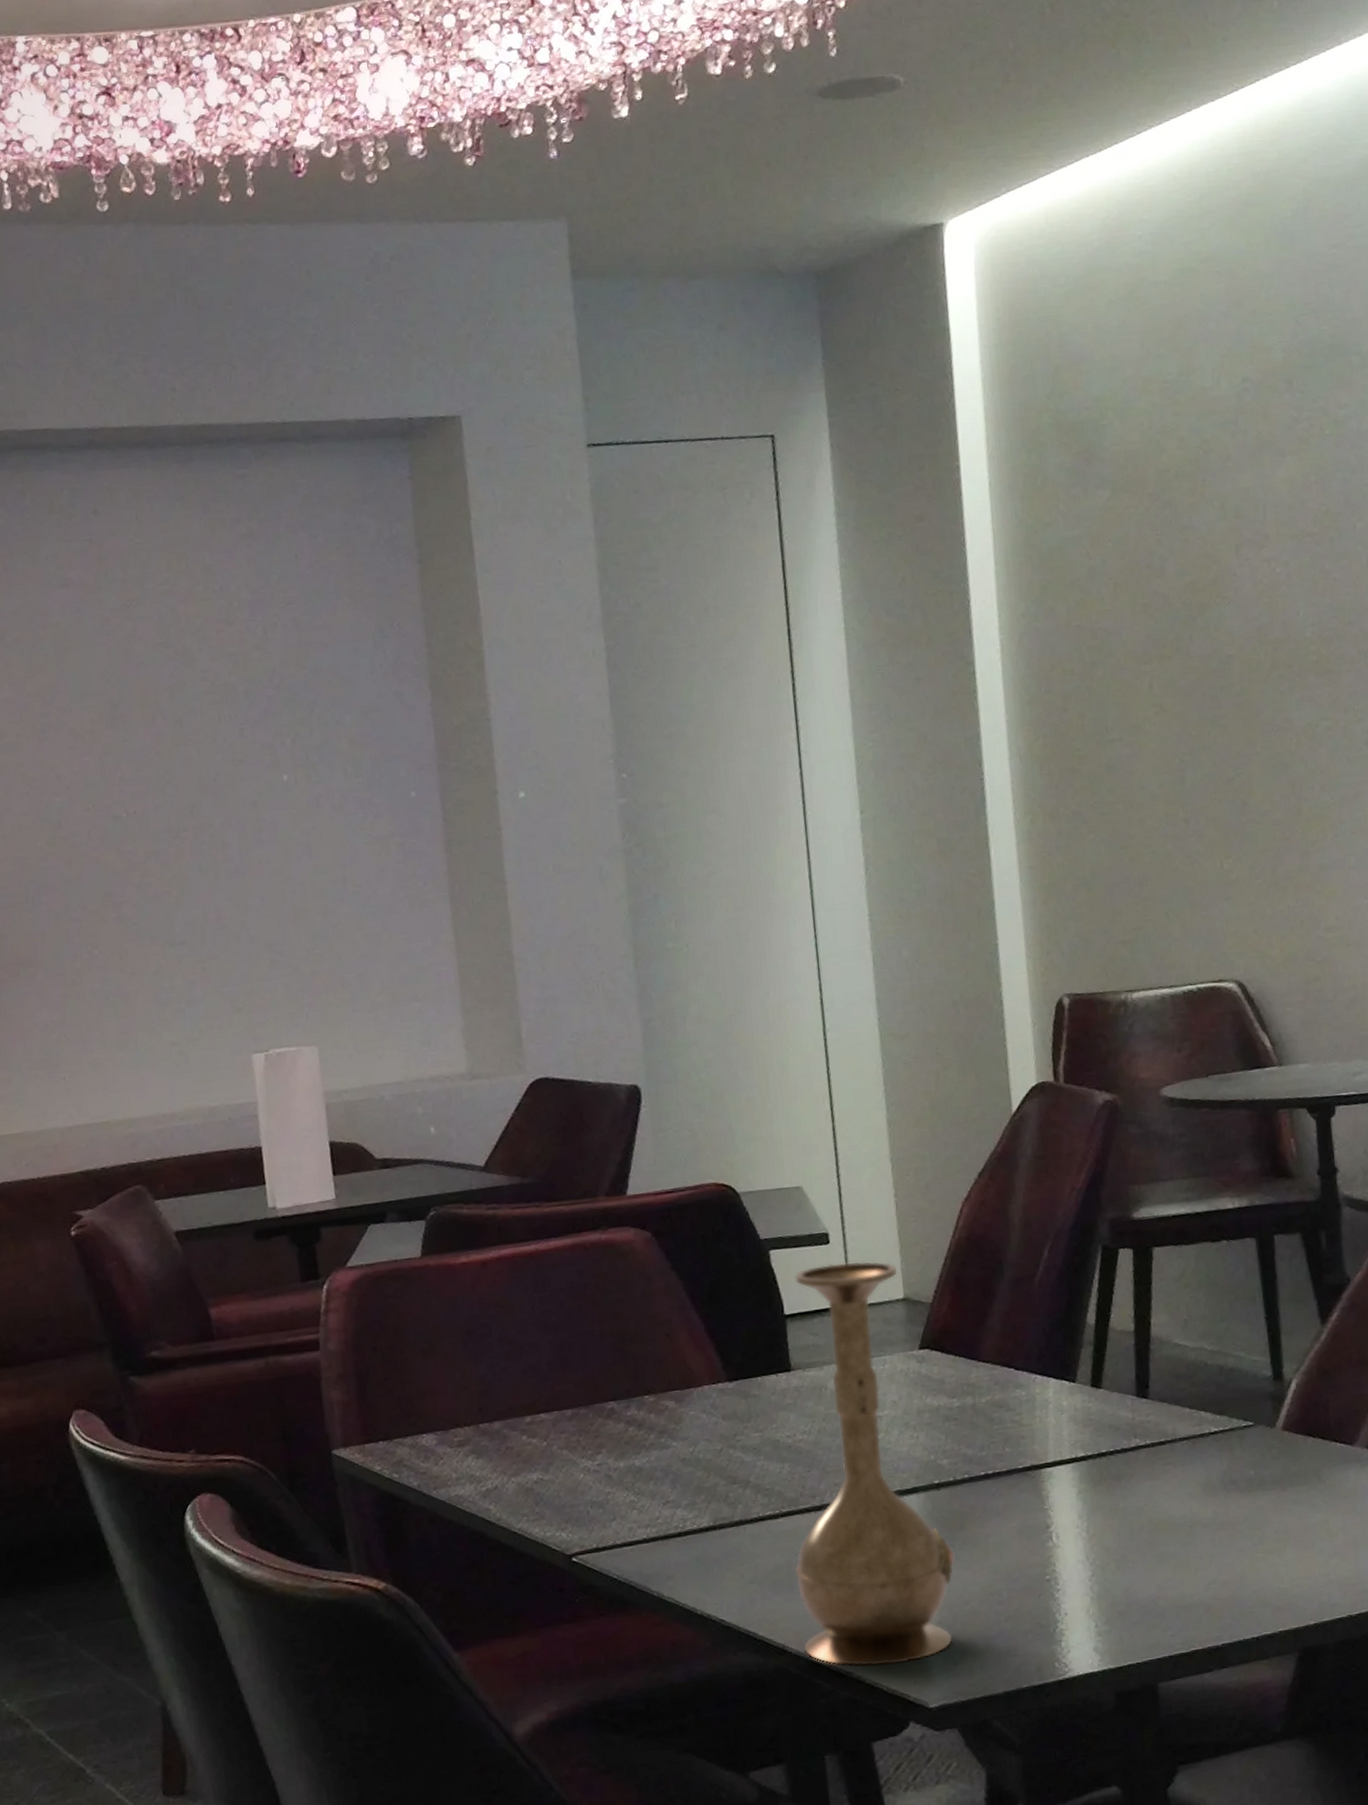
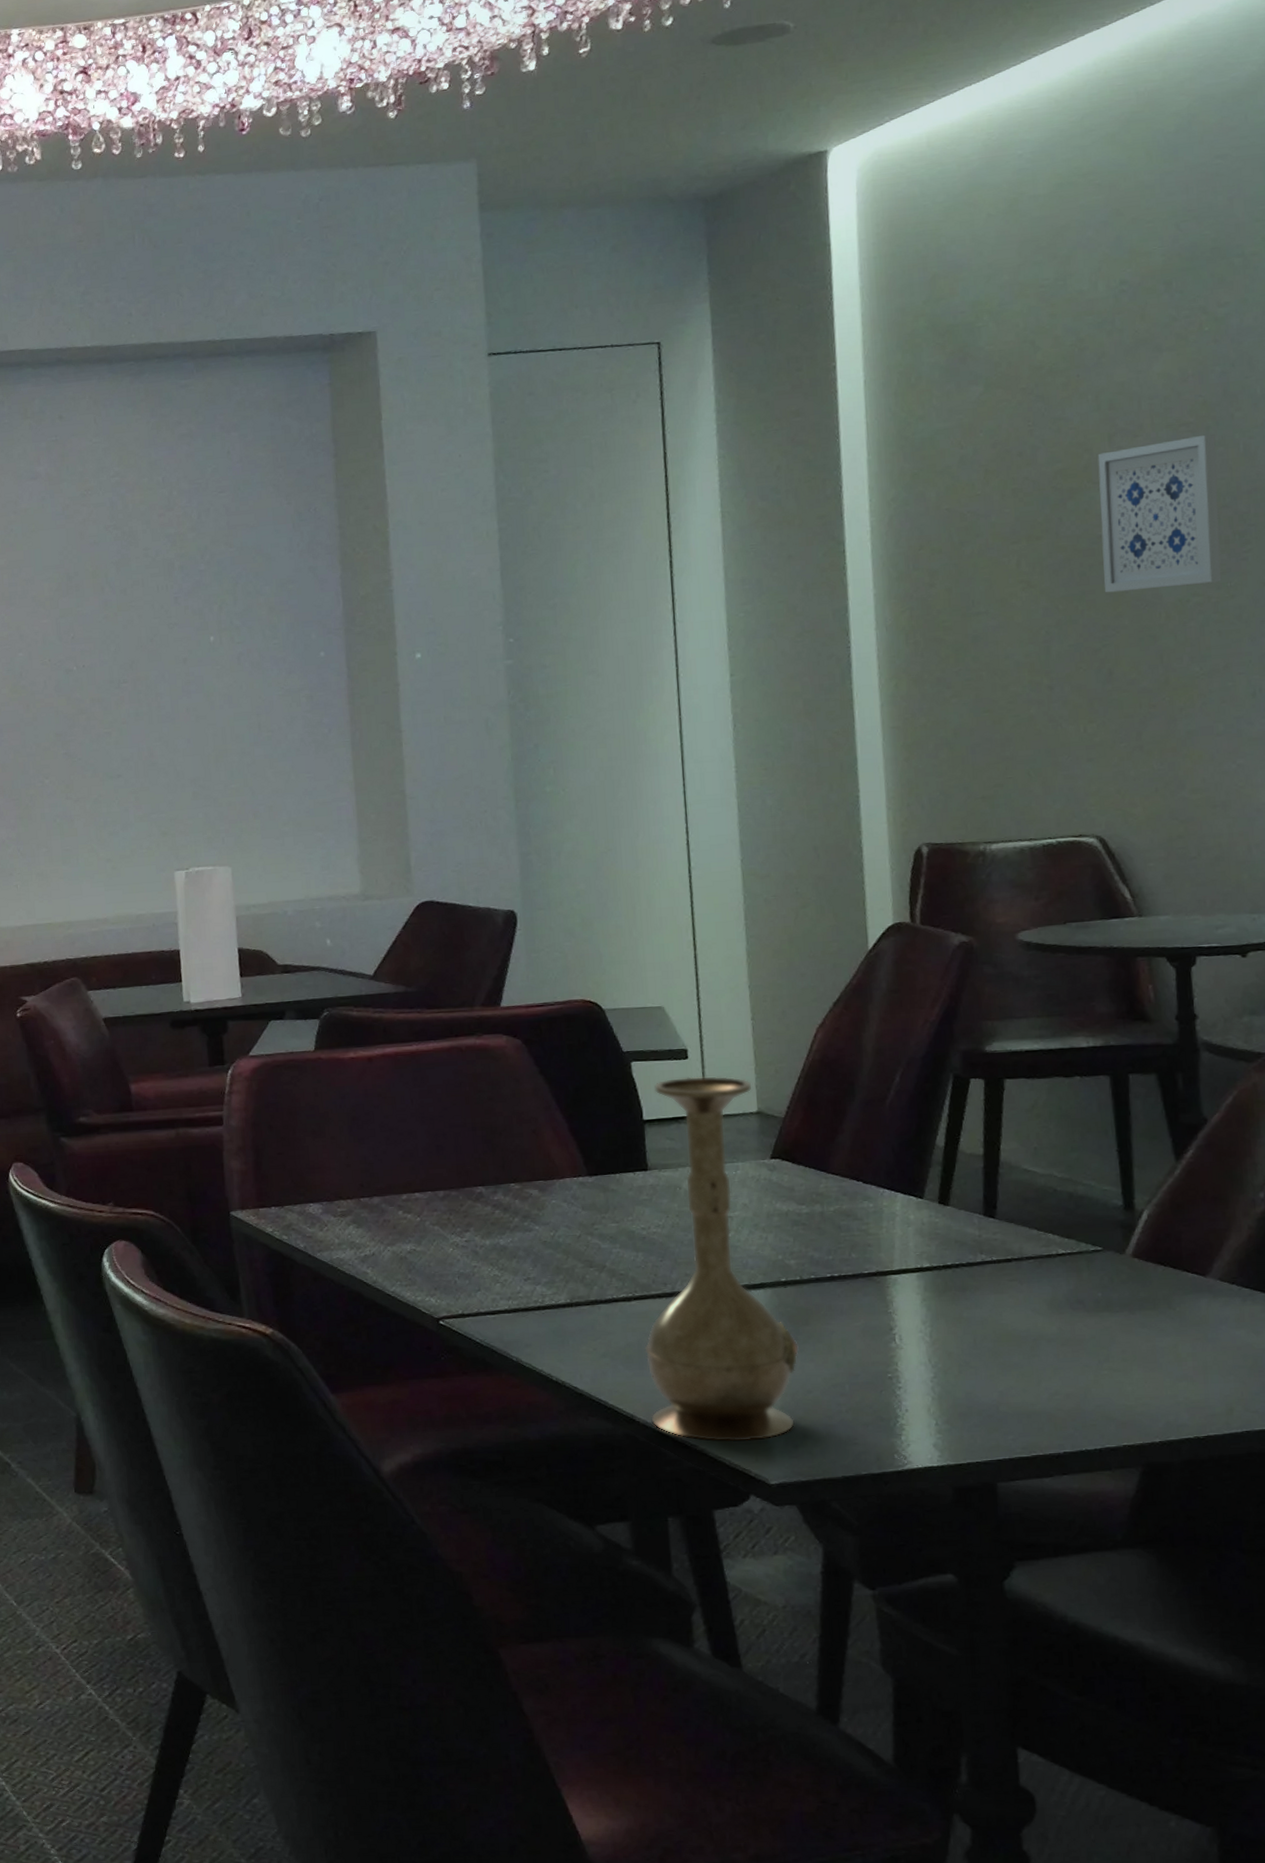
wall art: none [1225,546,1349,718] -> present [1097,434,1222,593]

